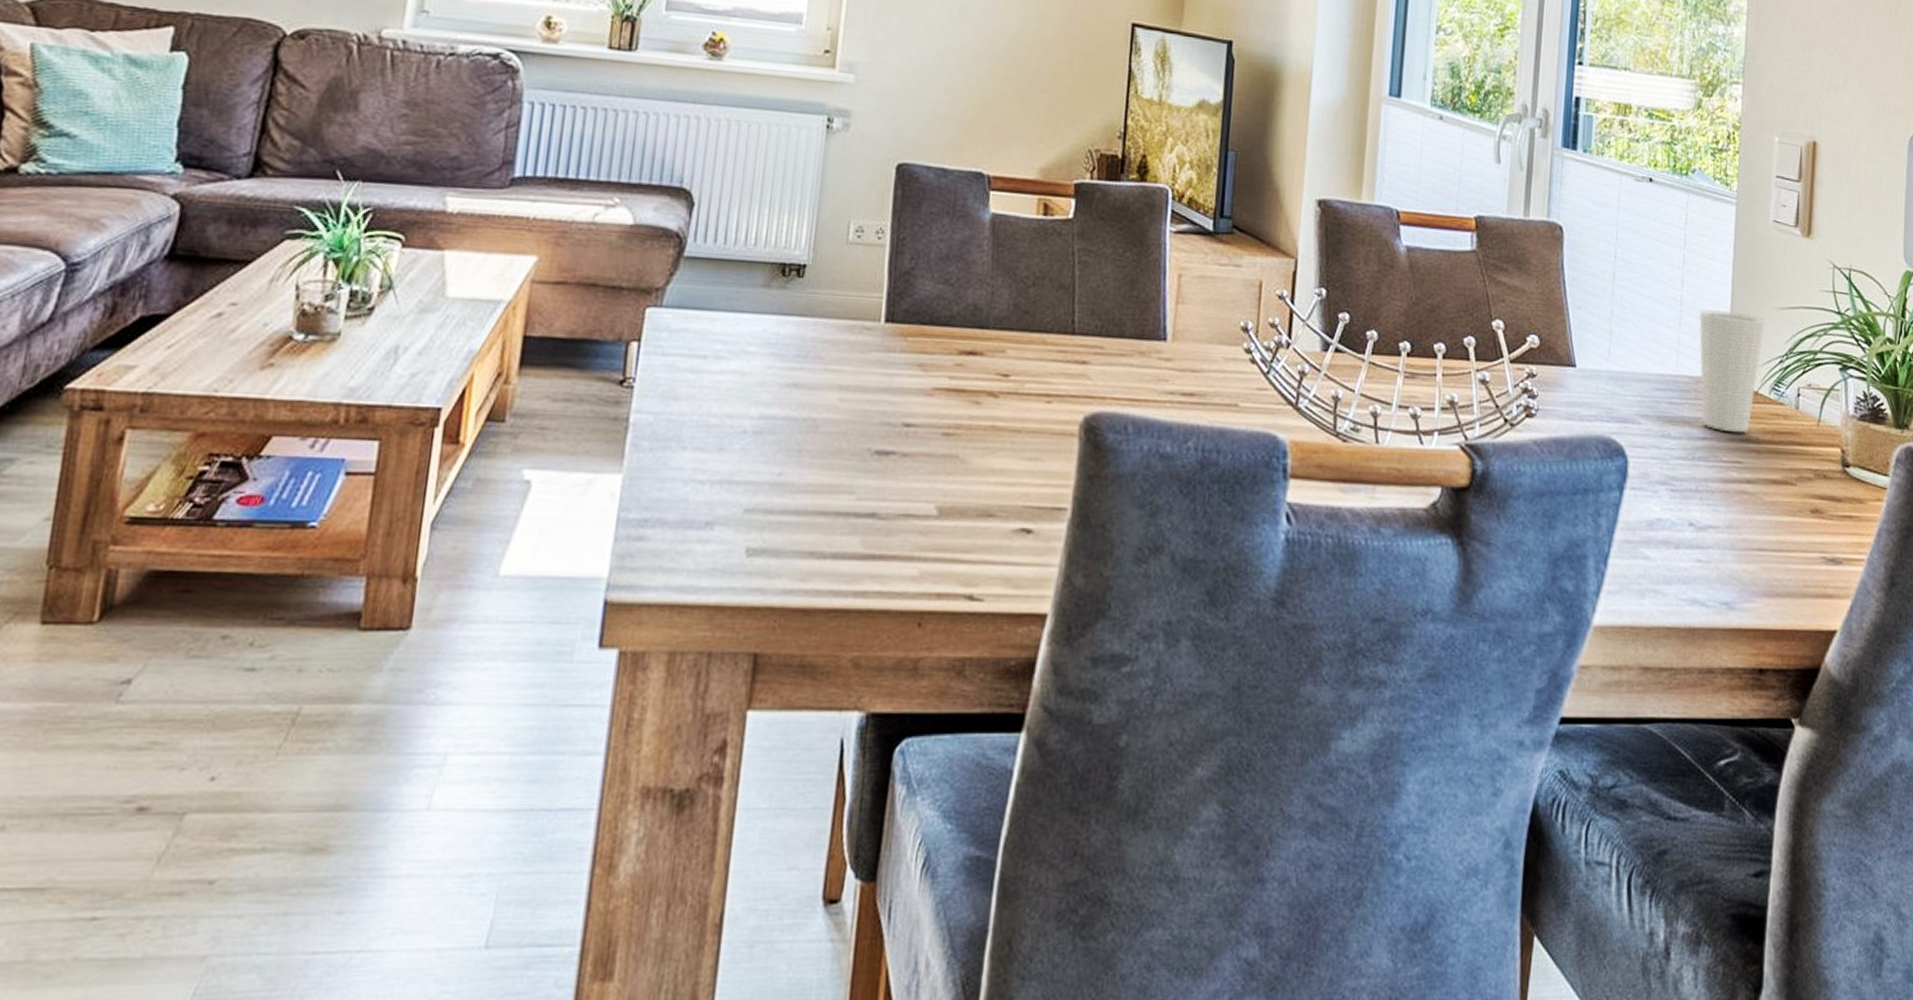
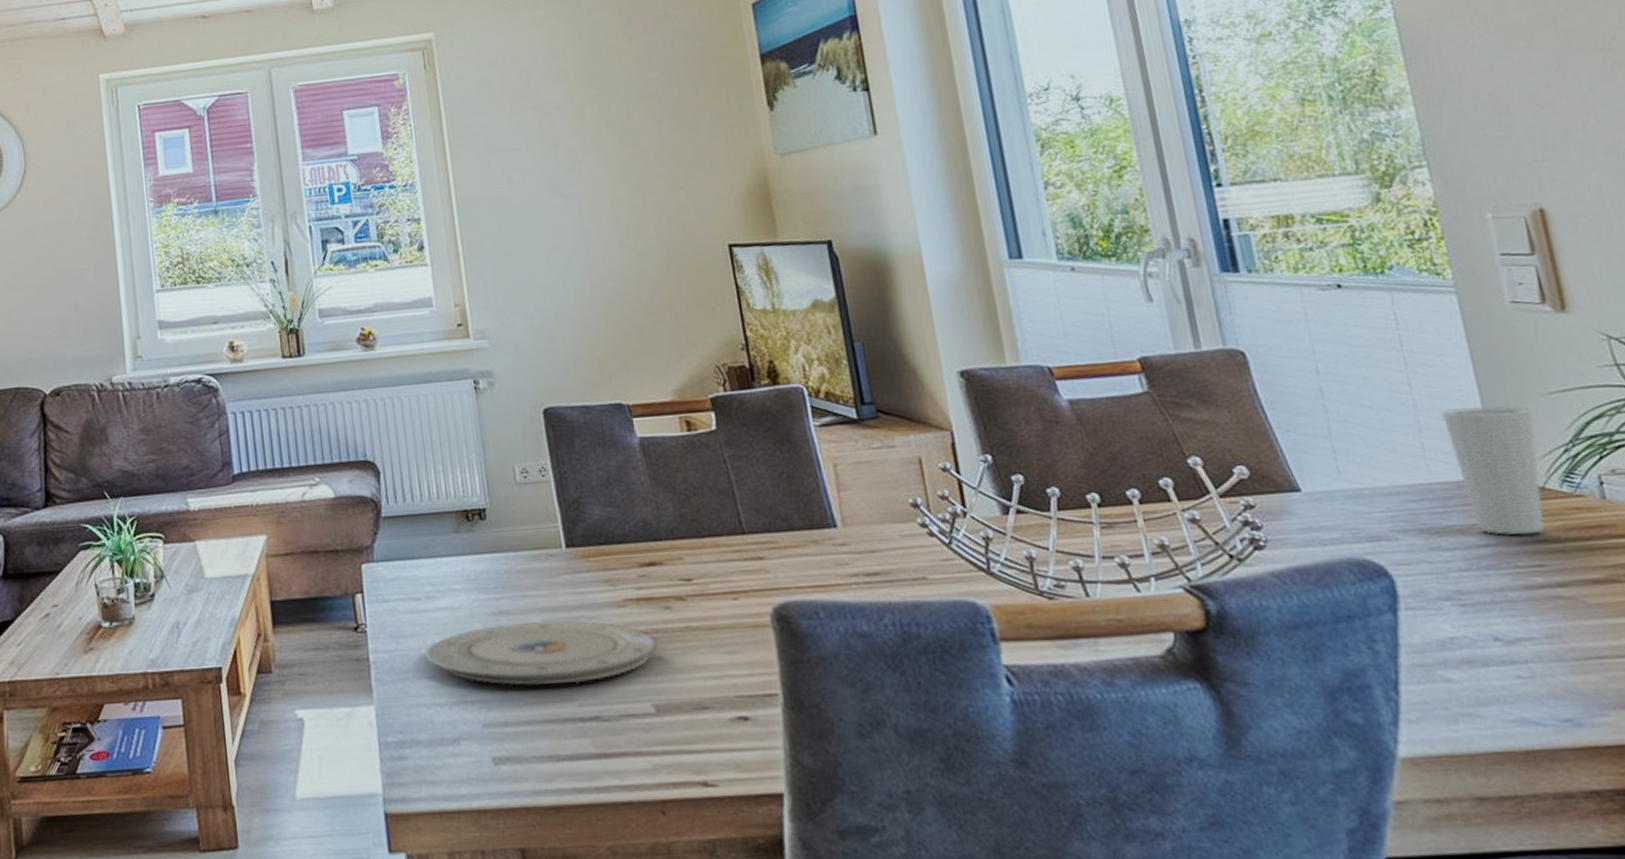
plate: none [696,399,958,474] -> present [424,620,658,686]

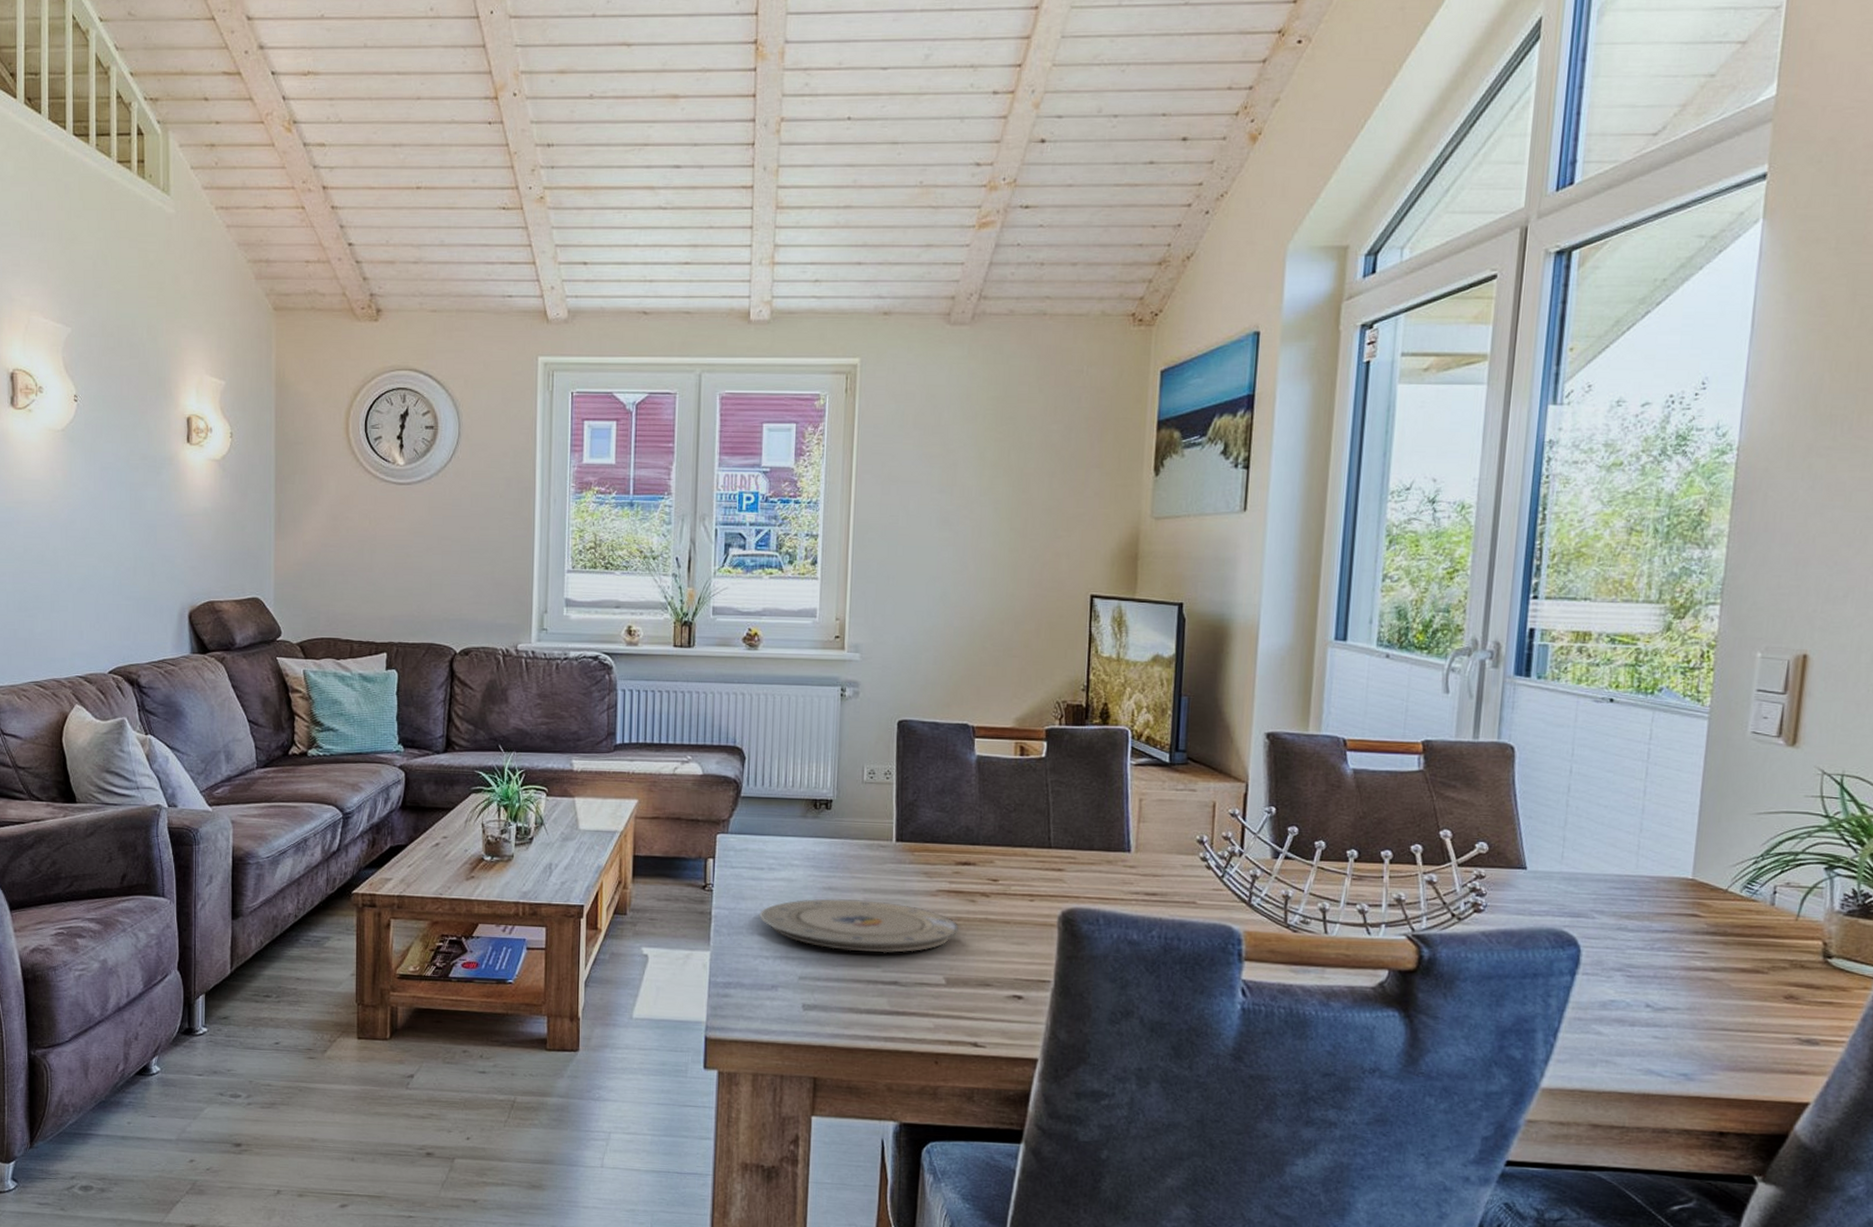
cup: present [1441,406,1544,535] -> none [1661,817,1739,927]

